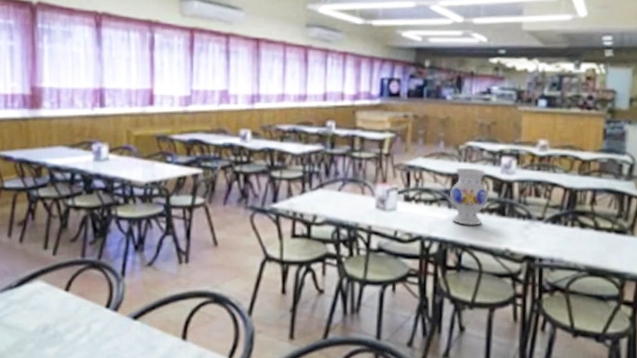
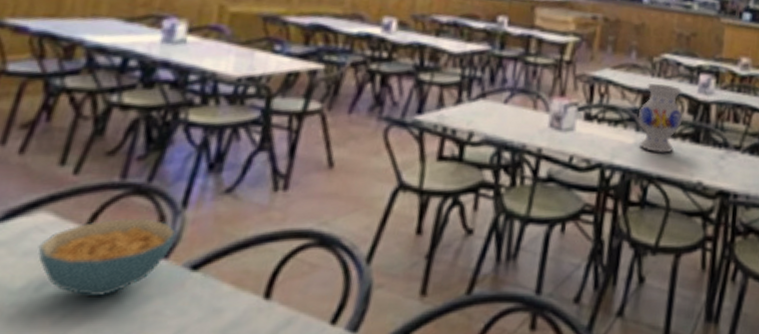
cereal bowl: none [40,284,120,336] -> present [38,217,177,296]

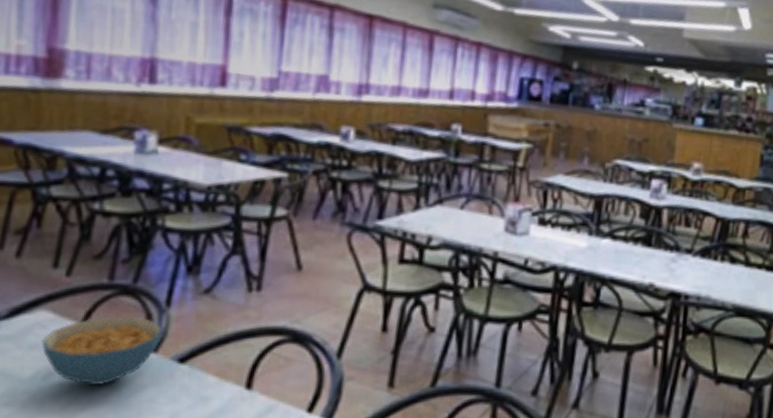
vase: present [638,83,683,153] -> none [591,189,635,256]

